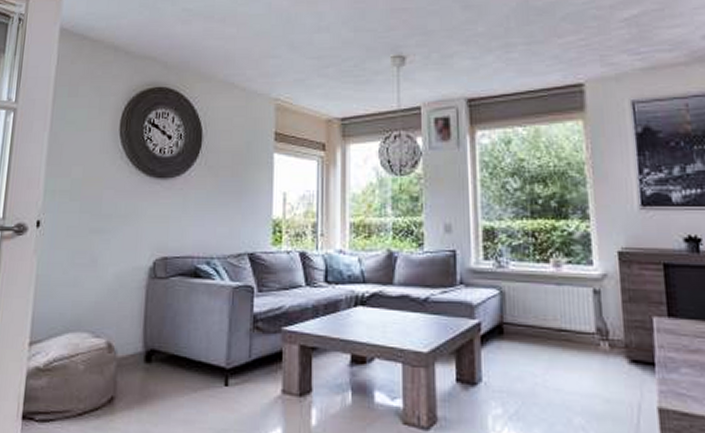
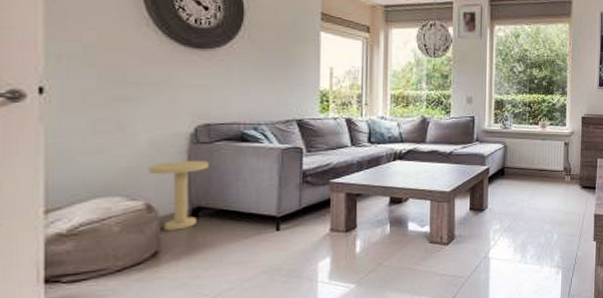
side table: none [111,296,164,375] -> present [148,160,209,231]

